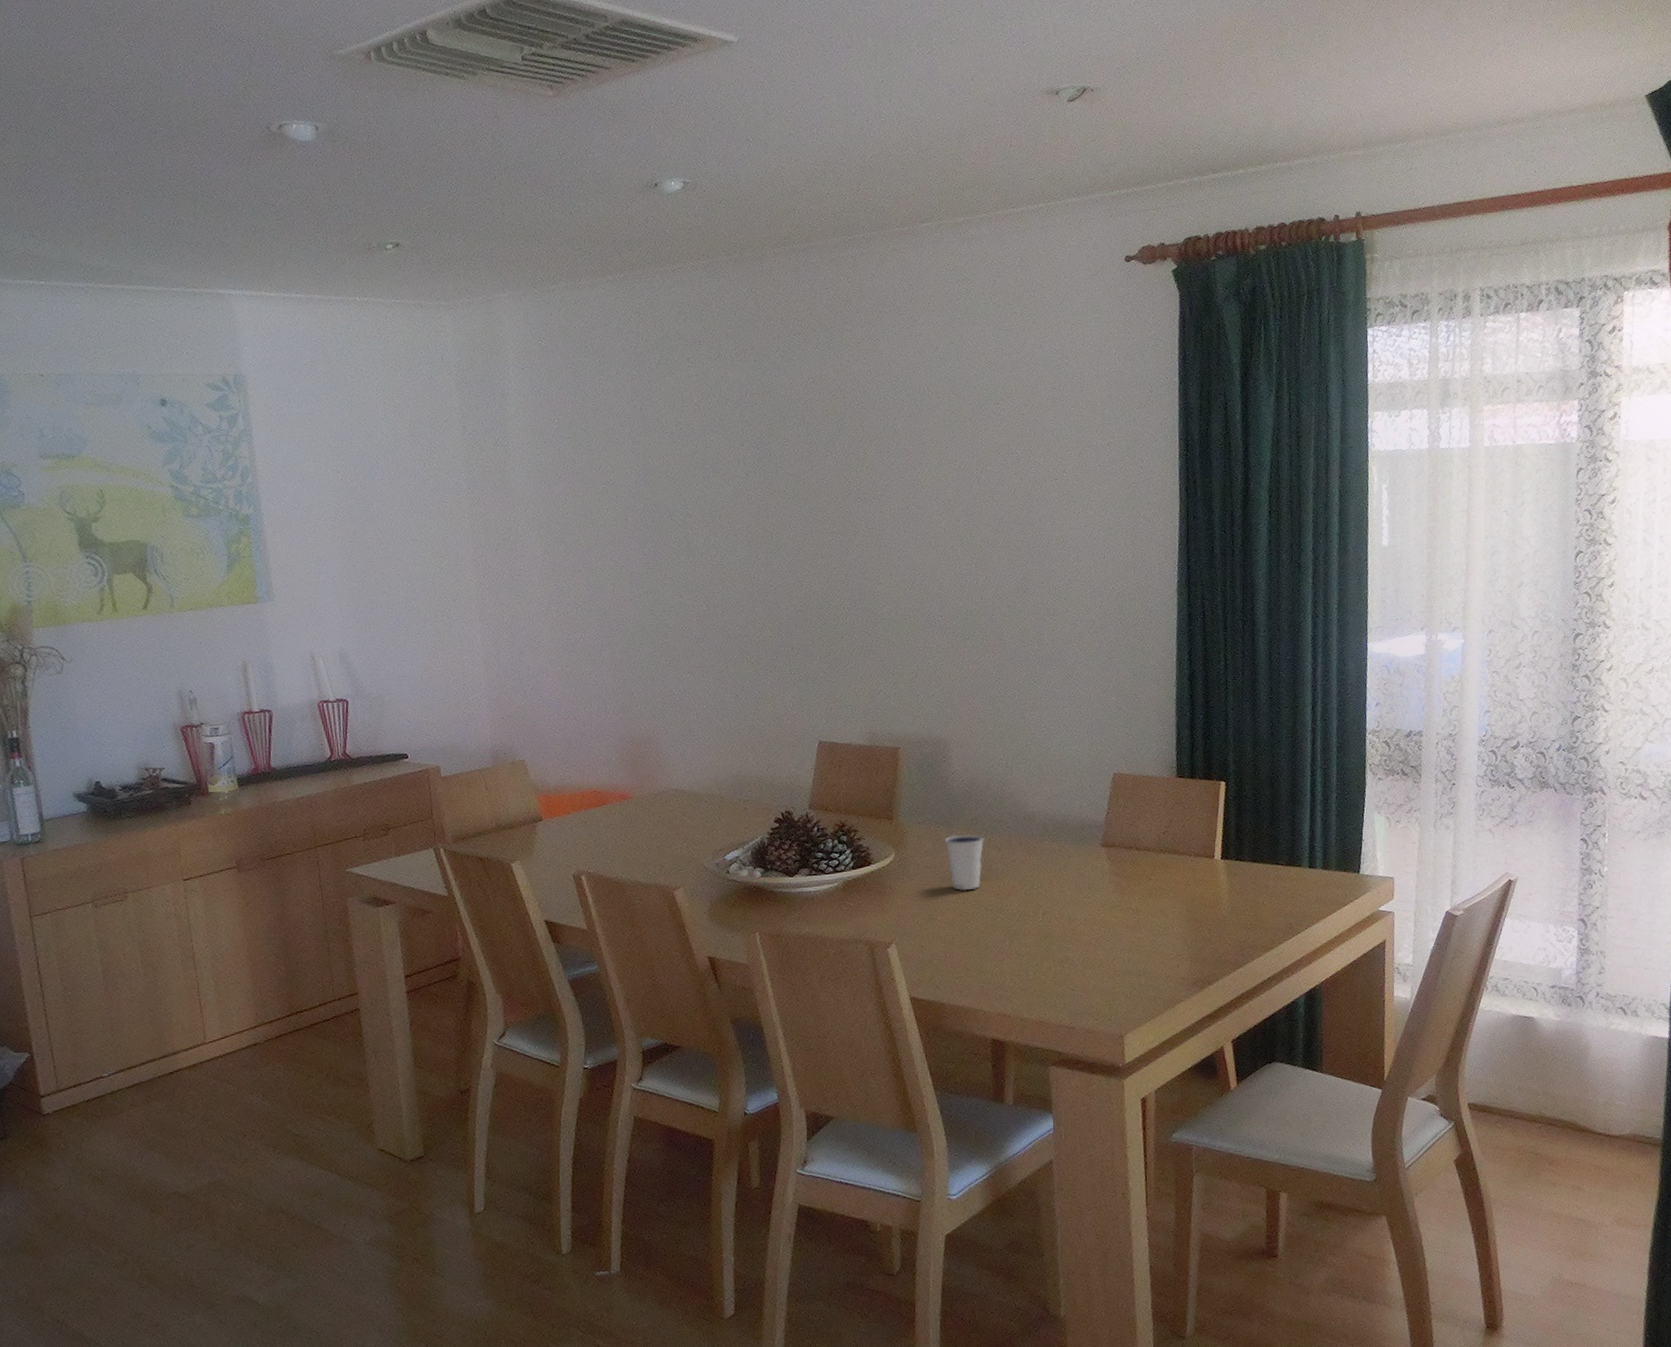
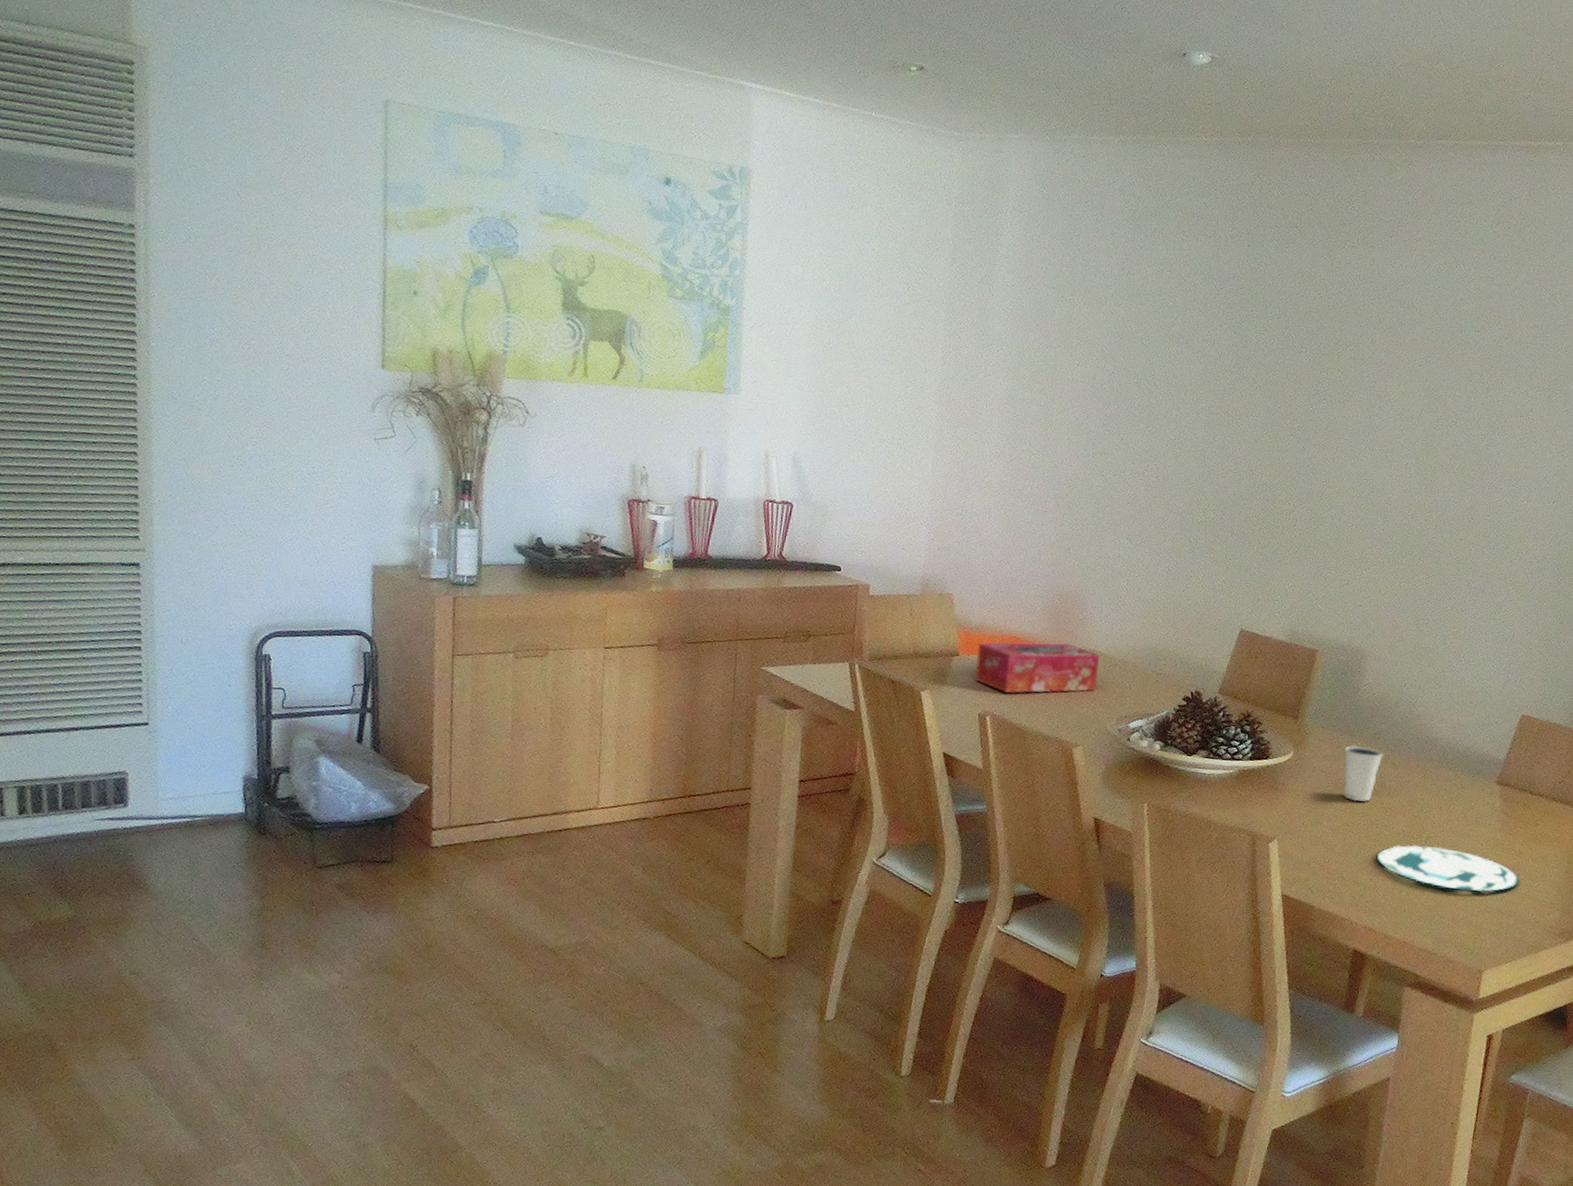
tissue box: none [559,788,686,848] -> present [975,642,1099,694]
plate: none [996,920,1143,961] -> present [1376,844,1520,892]

